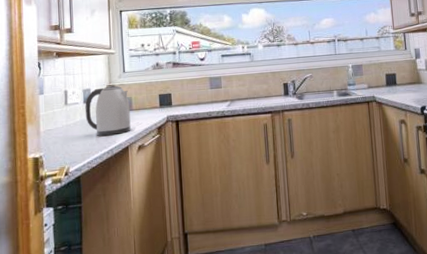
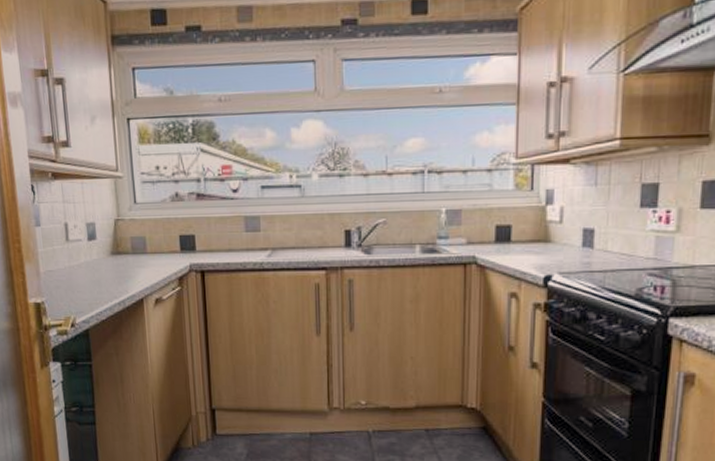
kettle: present [85,85,131,137] -> none [89,220,146,284]

